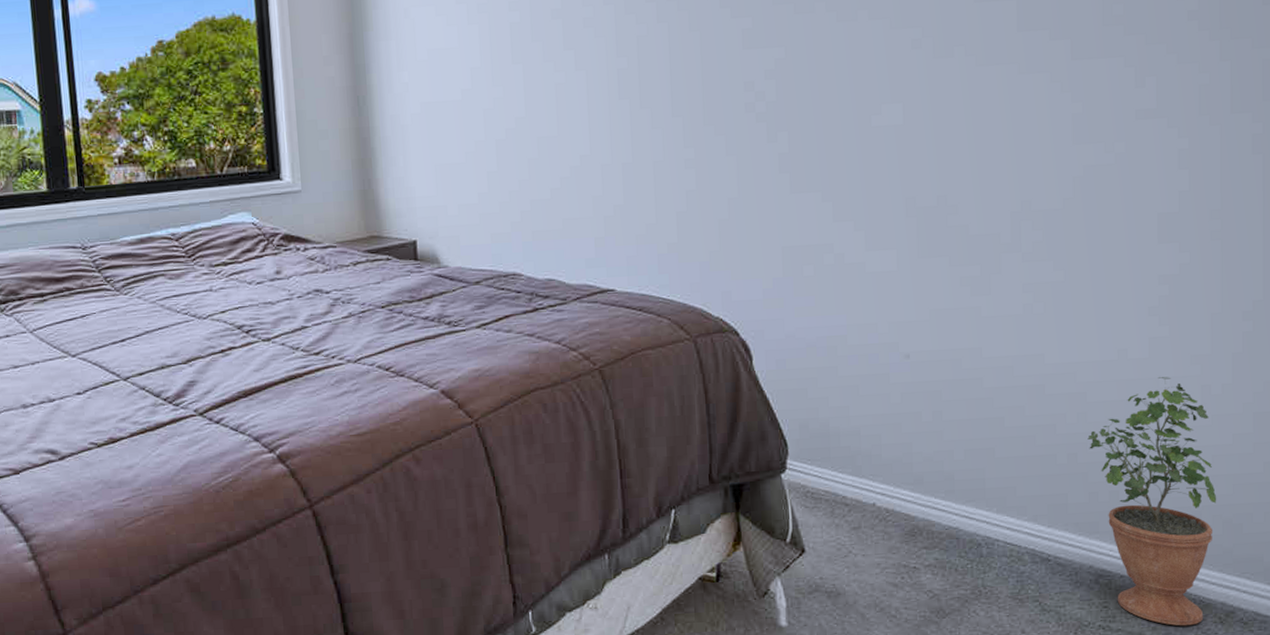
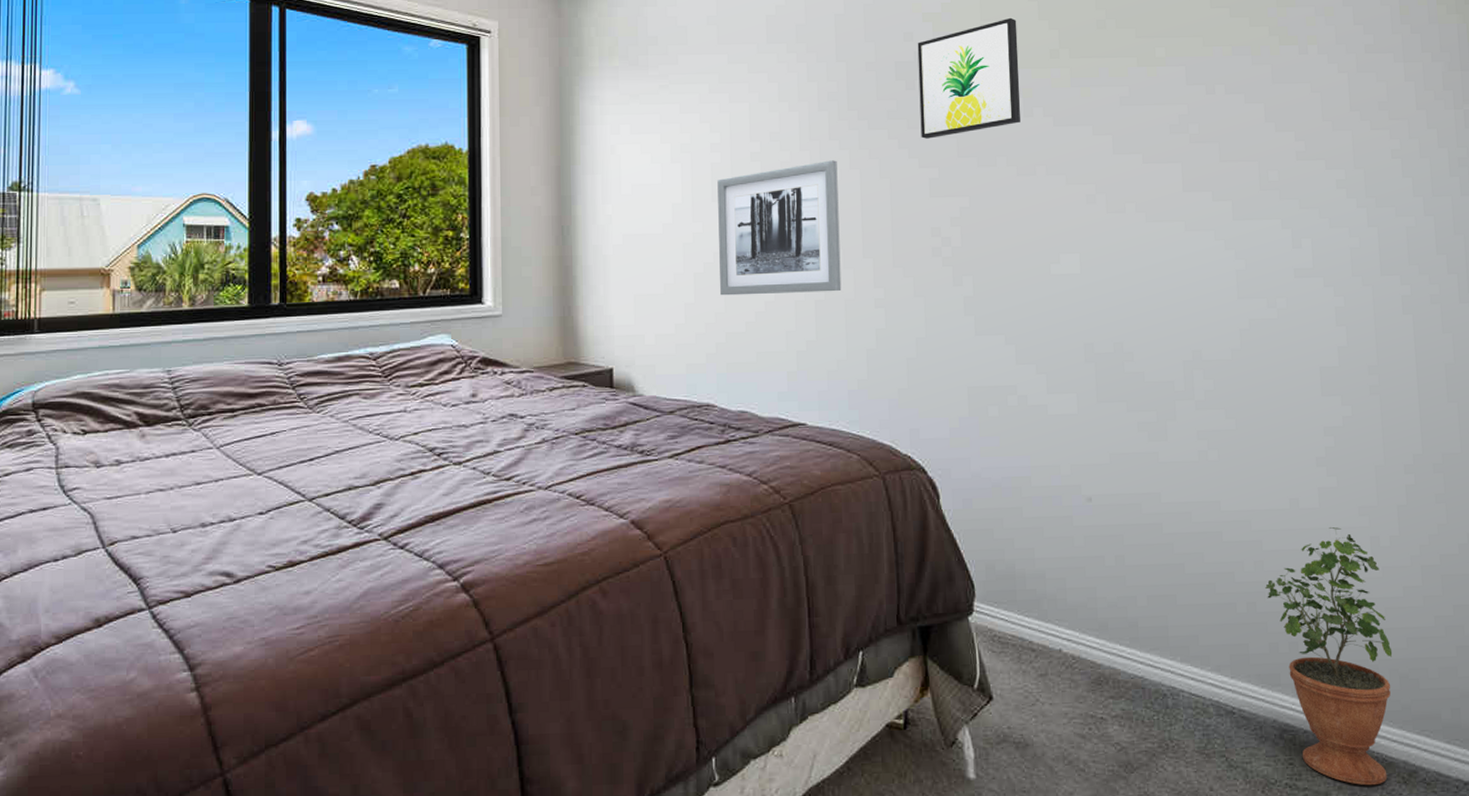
wall art: none [517,14,650,162] -> present [717,160,842,296]

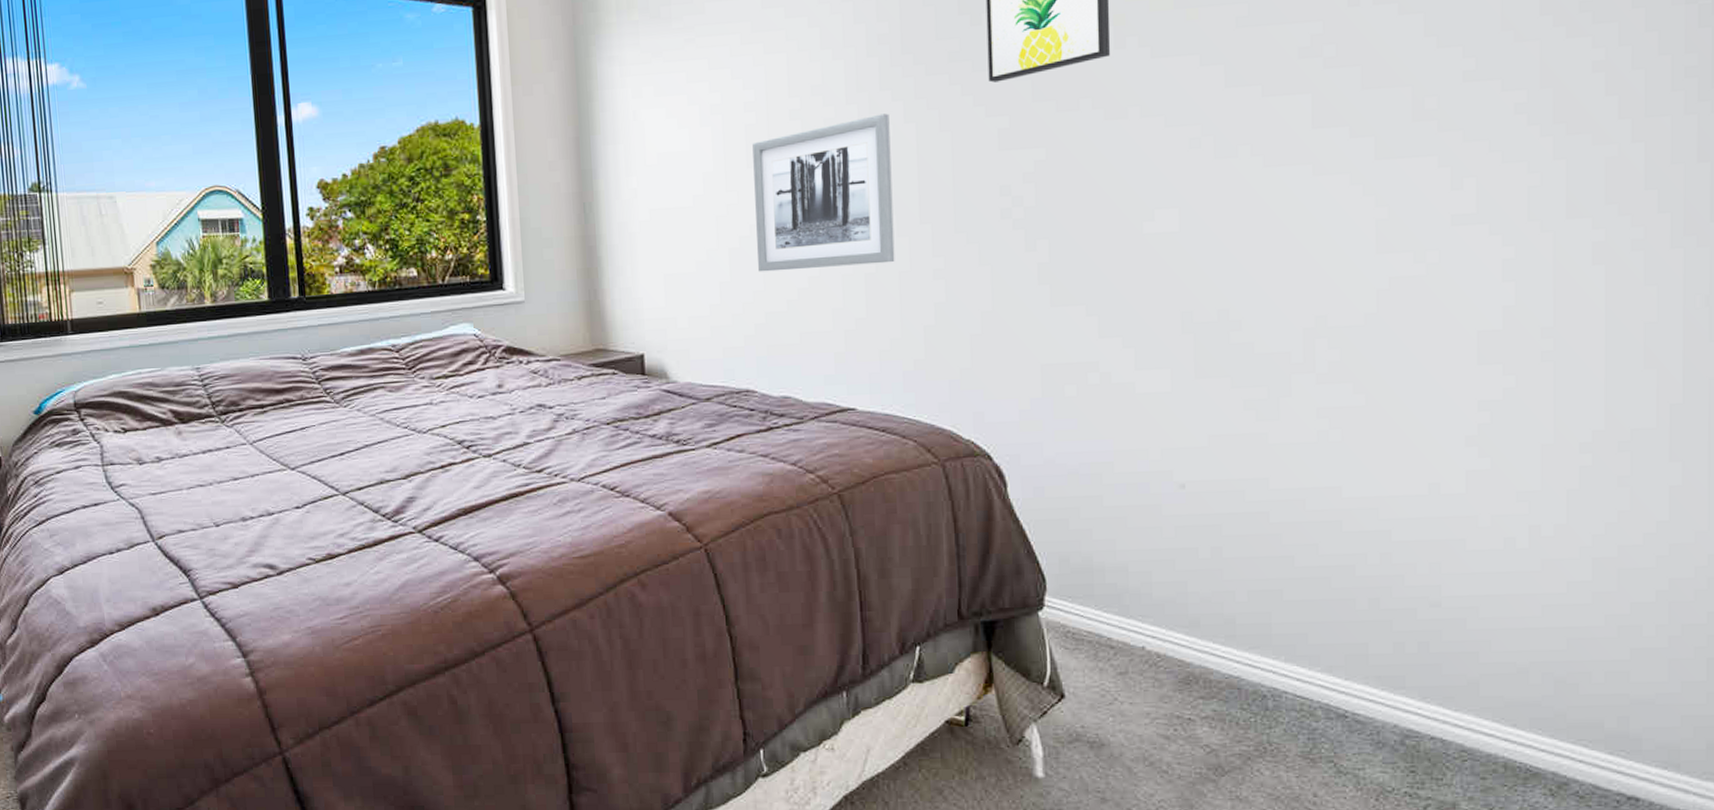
potted plant: present [1265,527,1393,786] -> none [1392,515,1548,797]

